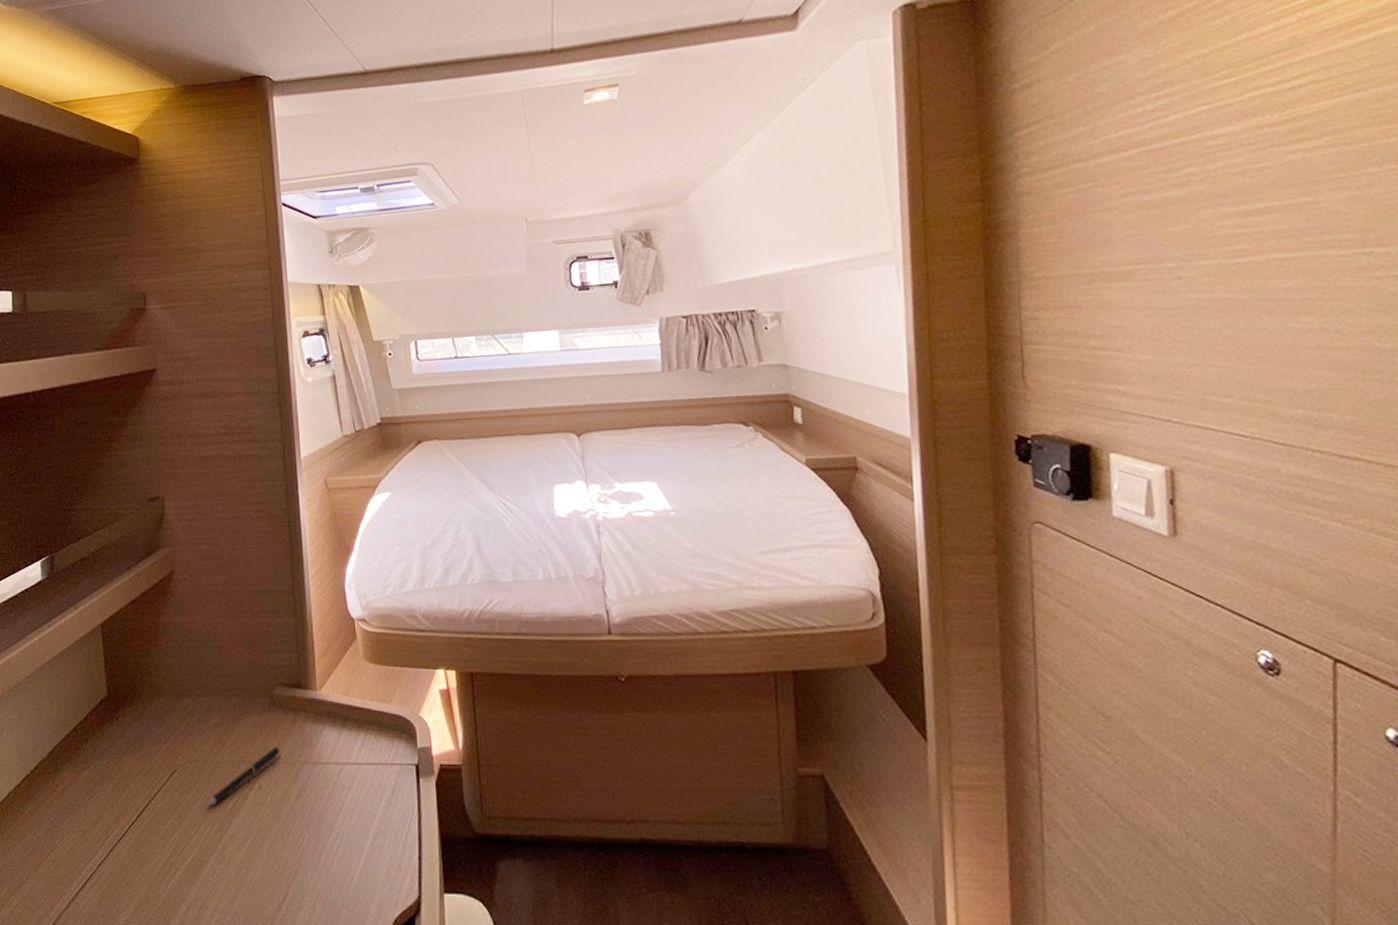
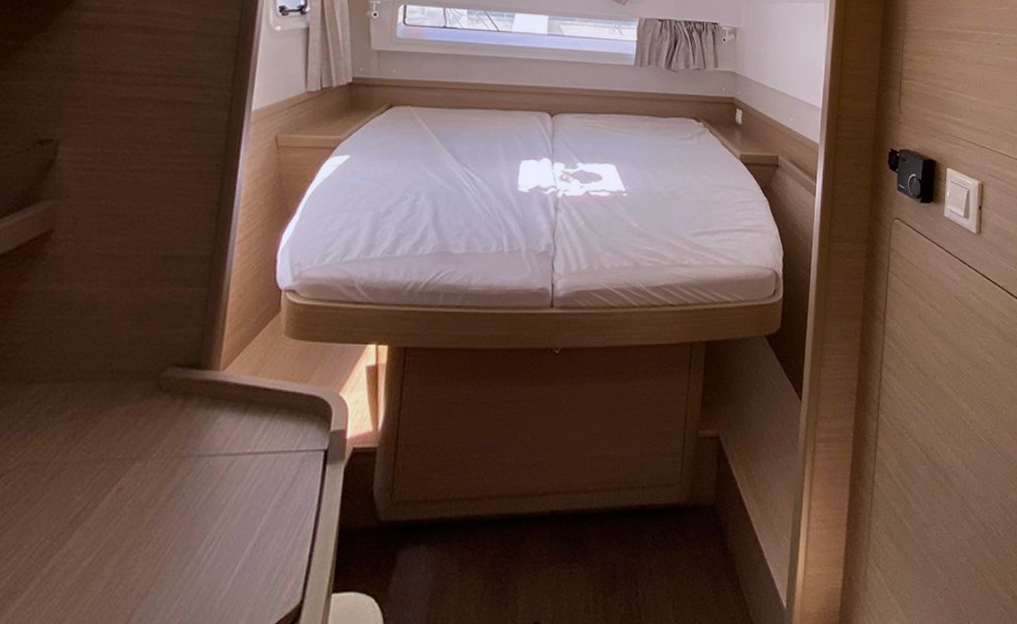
pen: present [205,747,281,808] -> none [34,439,159,522]

